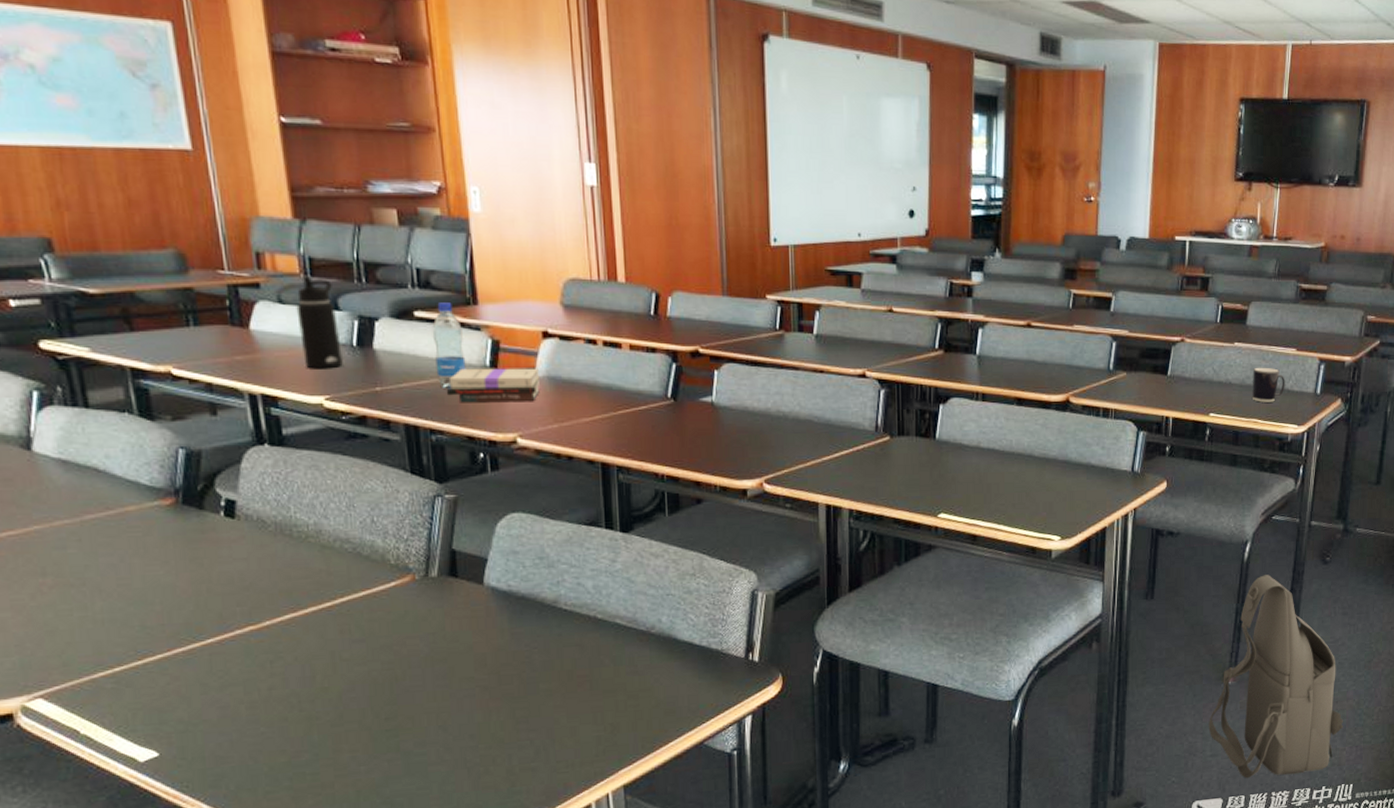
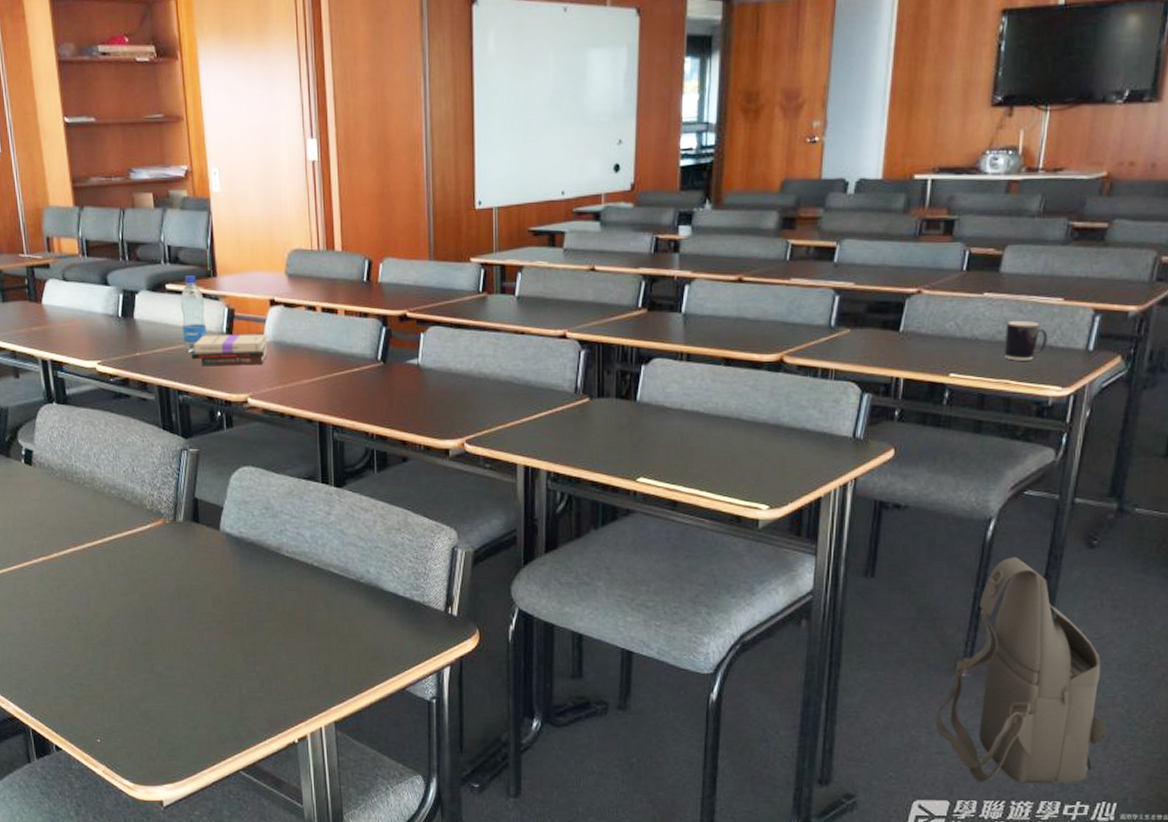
water bottle: present [296,276,344,369] -> none [76,256,112,338]

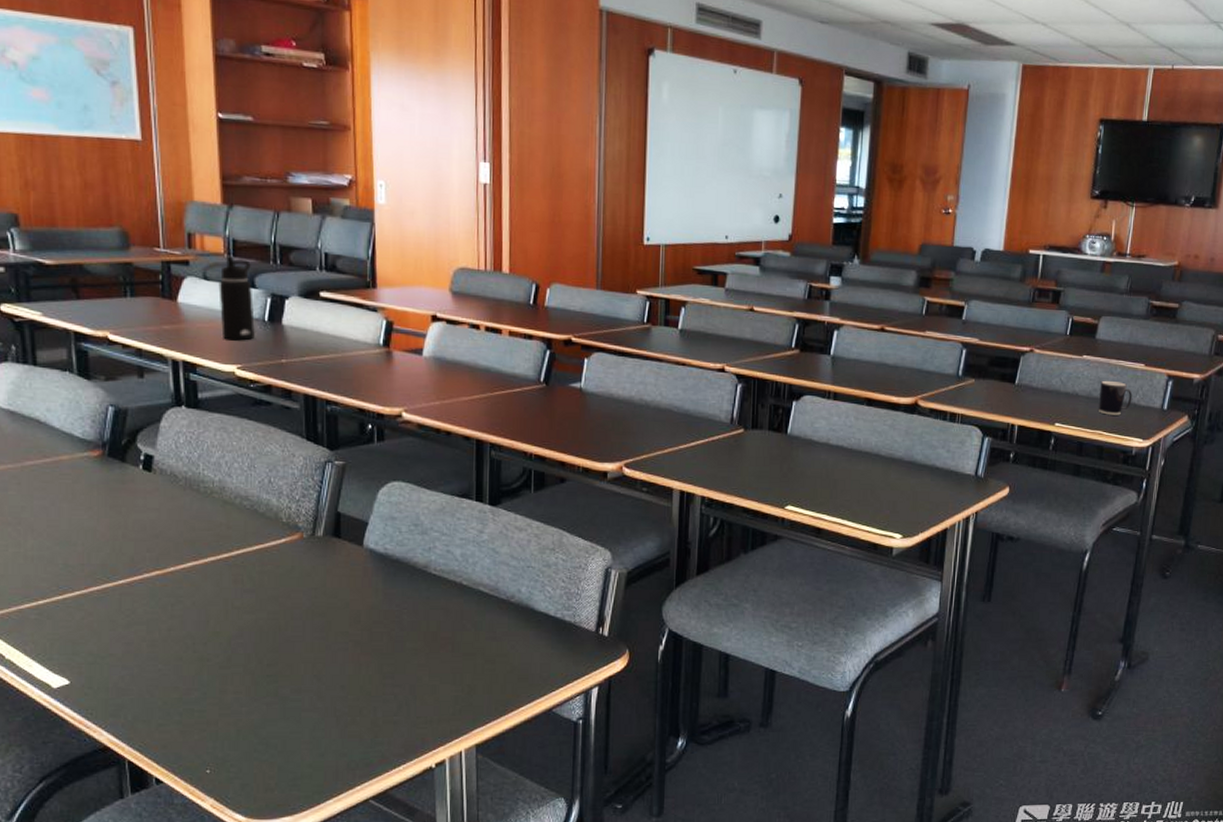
water bottle: none [76,256,112,338] -> present [218,256,256,341]
bottle: present [180,275,207,353] -> none [334,285,362,363]
books: present [191,333,268,367] -> none [342,346,427,379]
shoulder bag: present [935,557,1108,784] -> none [1039,585,1177,787]

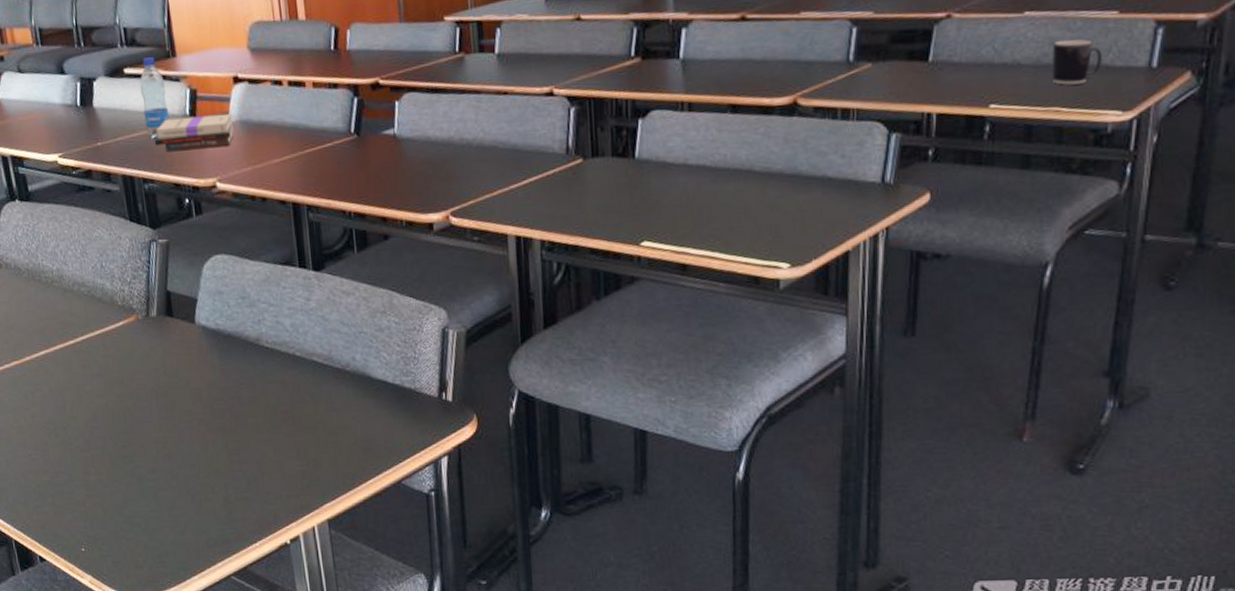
water bottle: present [218,256,256,341] -> none [32,45,71,130]
bottle: none [334,285,362,363] -> present [139,57,170,139]
books: none [342,346,427,379] -> present [154,113,234,152]

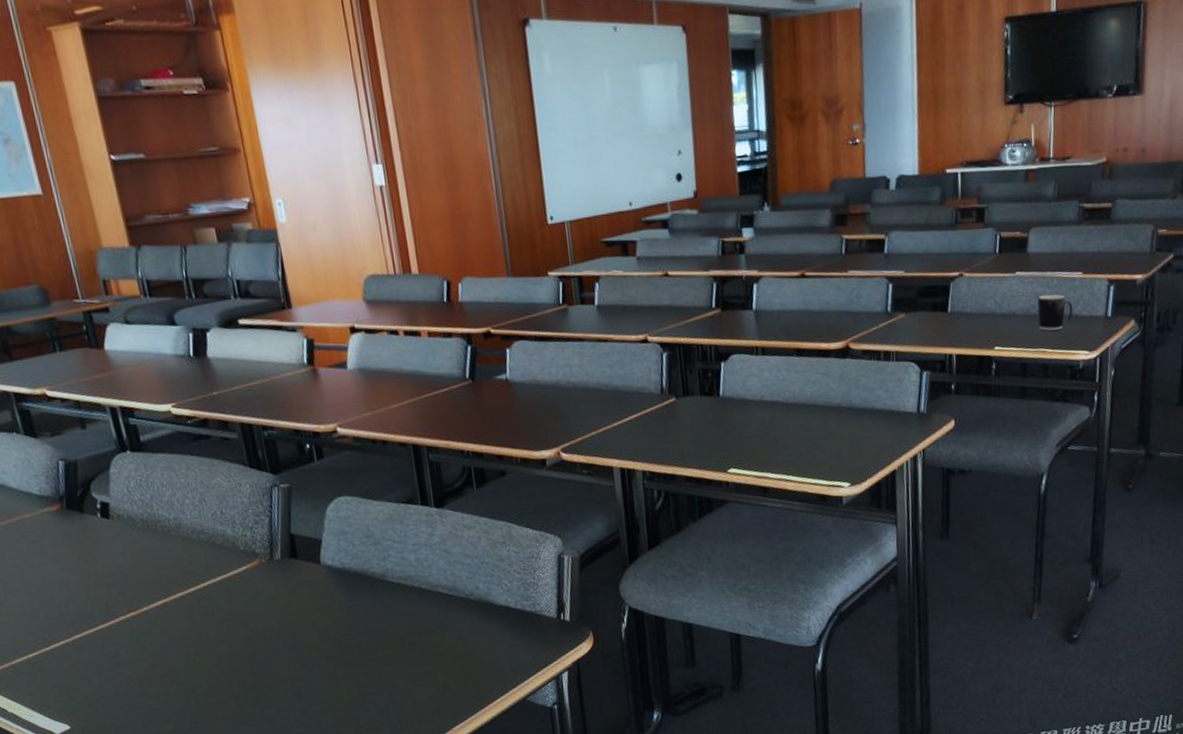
bottle: present [139,57,170,139] -> none [254,308,287,388]
books: present [154,113,234,152] -> none [272,361,353,400]

